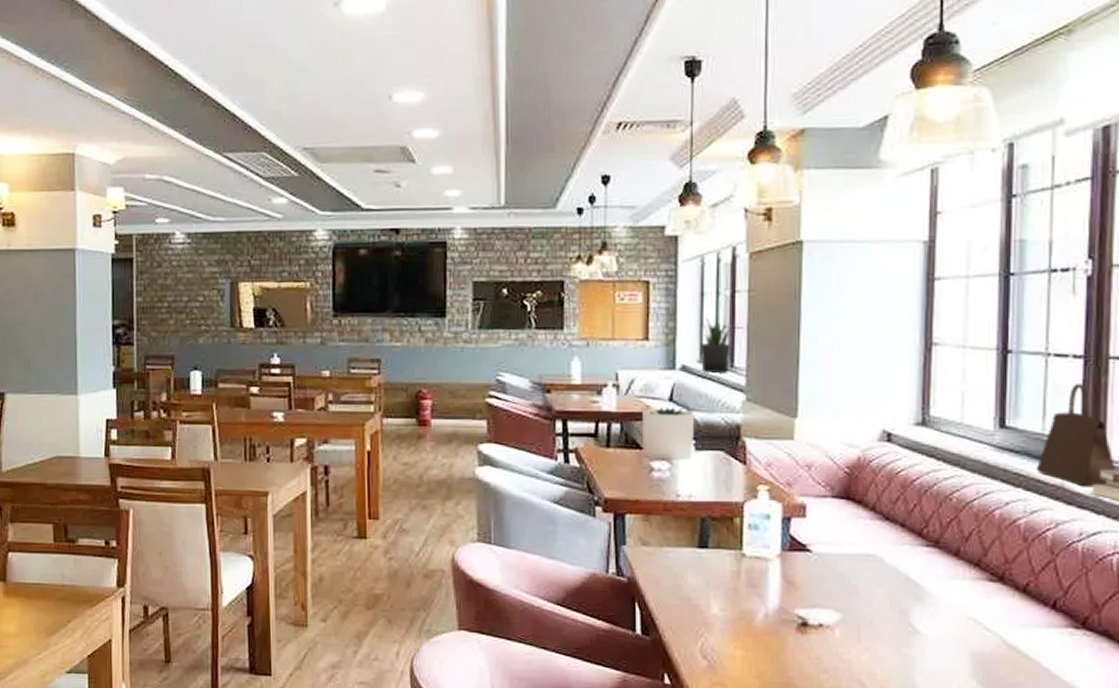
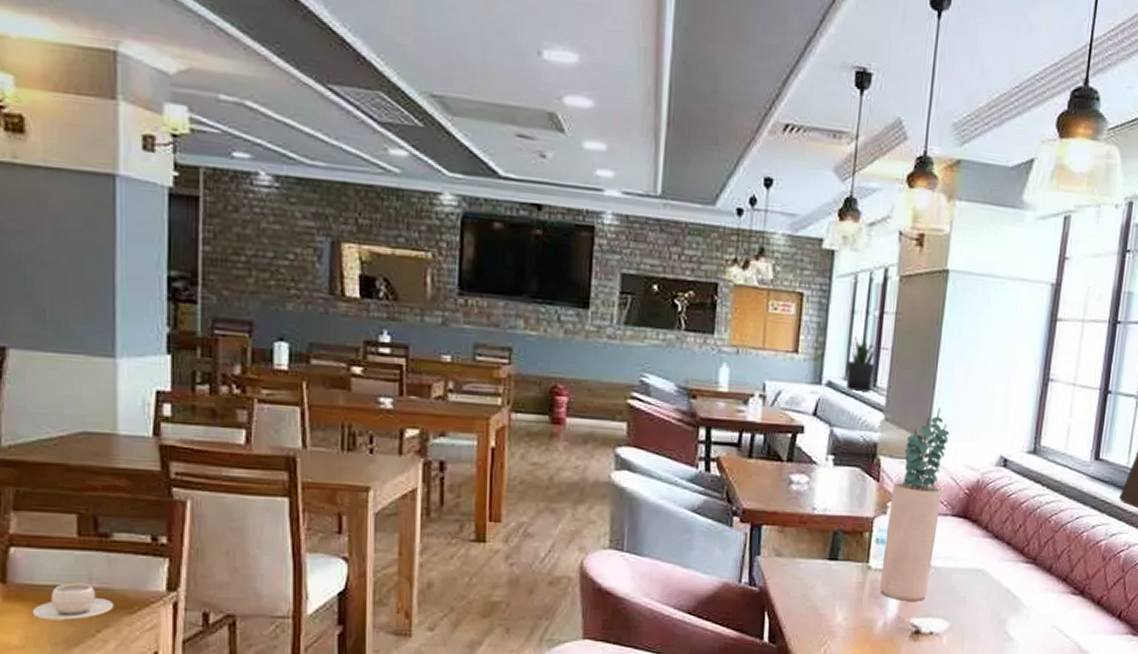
teacup: none [23,580,80,613] -> present [32,582,115,621]
planter: present [642,407,694,461] -> none [783,421,835,475]
vase: none [756,384,821,591] -> present [879,408,950,601]

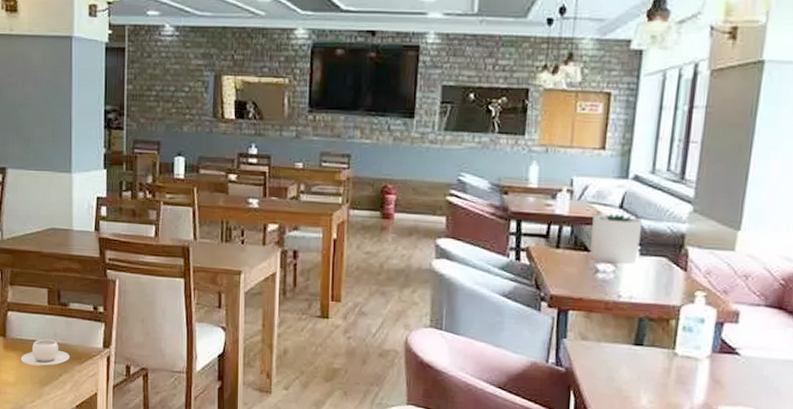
planter: none [783,421,835,475] -> present [590,213,642,264]
planter: present [846,336,877,393] -> none [653,131,686,185]
vase: present [879,408,950,601] -> none [685,199,764,390]

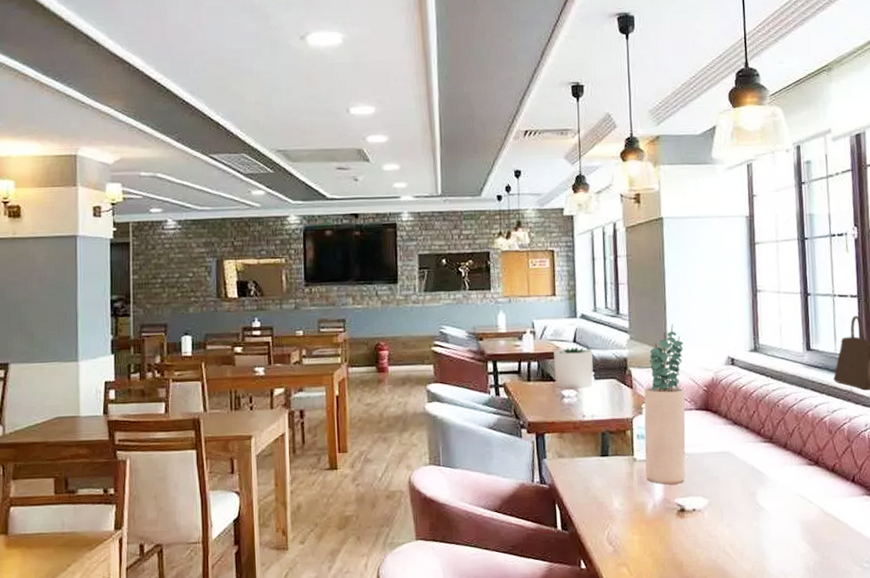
teacup: present [21,338,70,367] -> none [24,529,79,560]
vase: none [685,199,764,390] -> present [644,324,686,485]

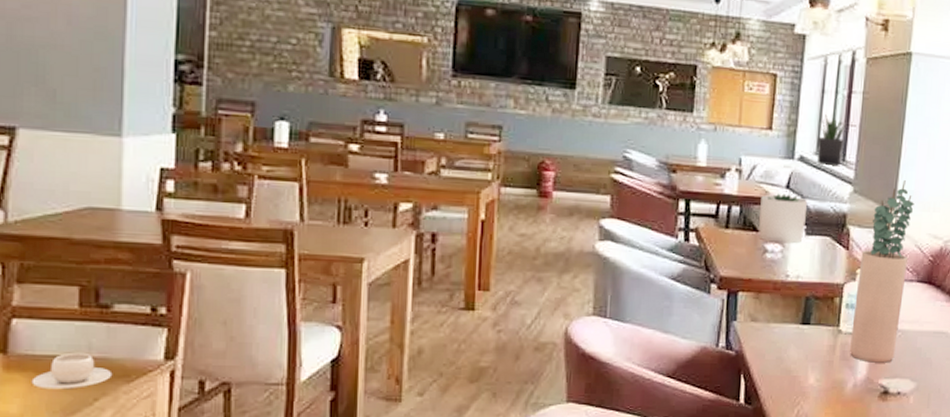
teacup: none [24,529,79,560] -> present [31,352,113,390]
planter: none [594,277,617,320] -> present [817,114,846,167]

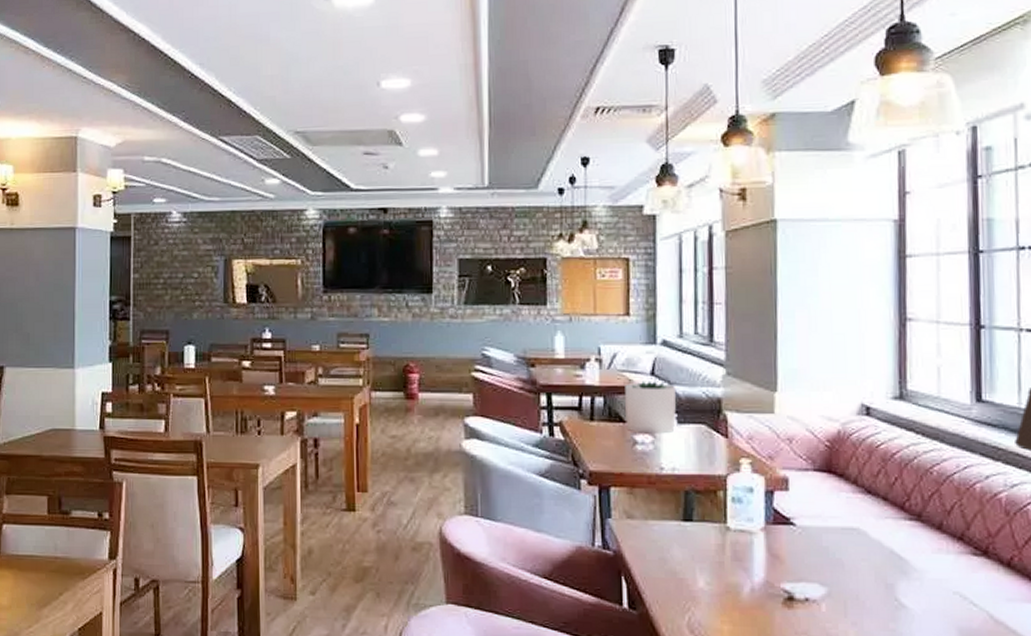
teacup: present [31,352,113,390] -> none [16,552,72,585]
planter: present [817,114,846,167] -> none [680,294,710,349]
vase: present [849,180,914,363] -> none [741,358,800,564]

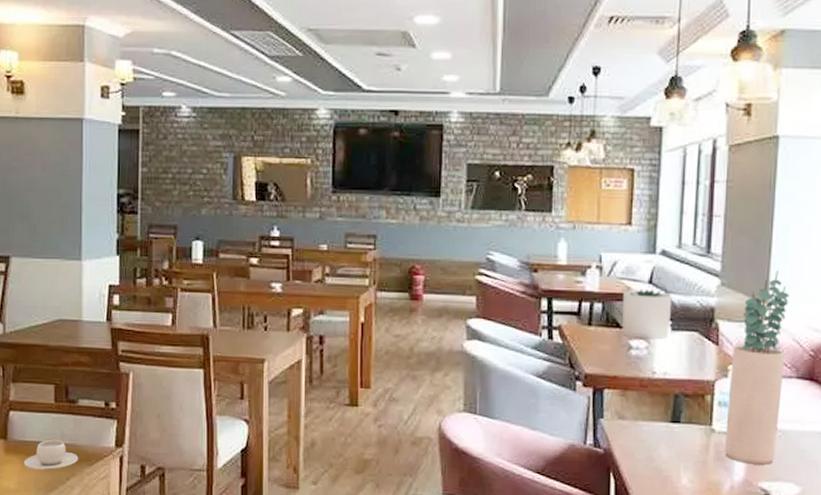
teacup: none [16,552,72,585] -> present [23,439,79,470]
vase: none [741,358,800,564] -> present [724,271,789,465]

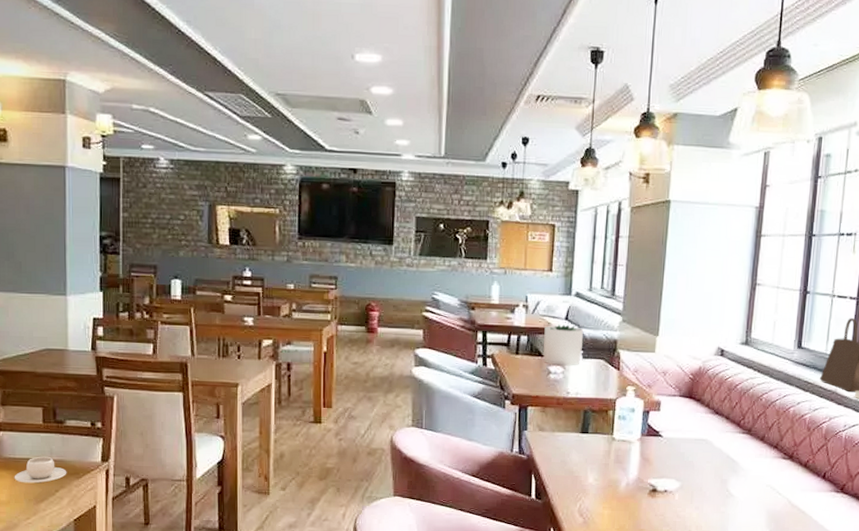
vase: present [724,271,789,465] -> none [622,310,675,465]

